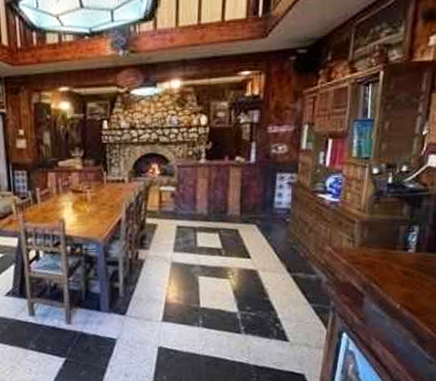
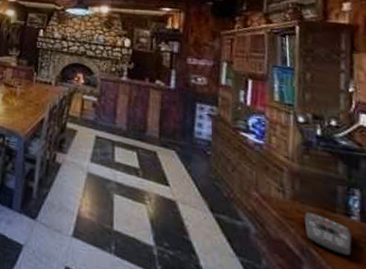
remote control: none [369,254,407,283] -> present [305,212,352,257]

